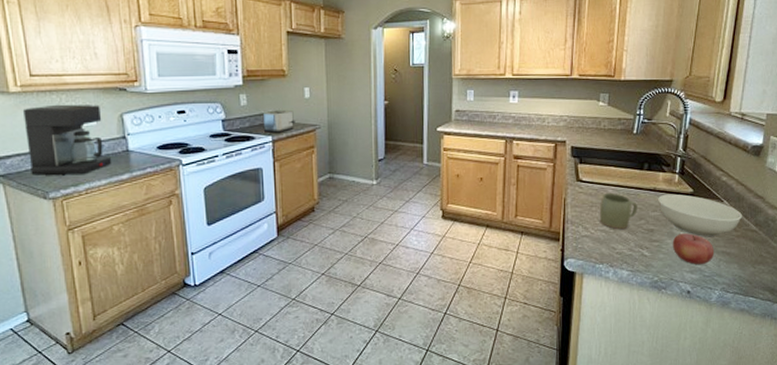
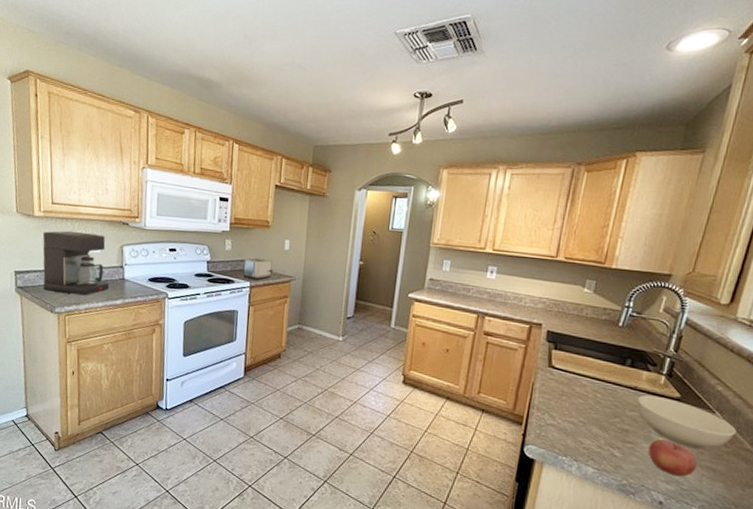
mug: present [599,193,637,229] -> none [568,384,614,424]

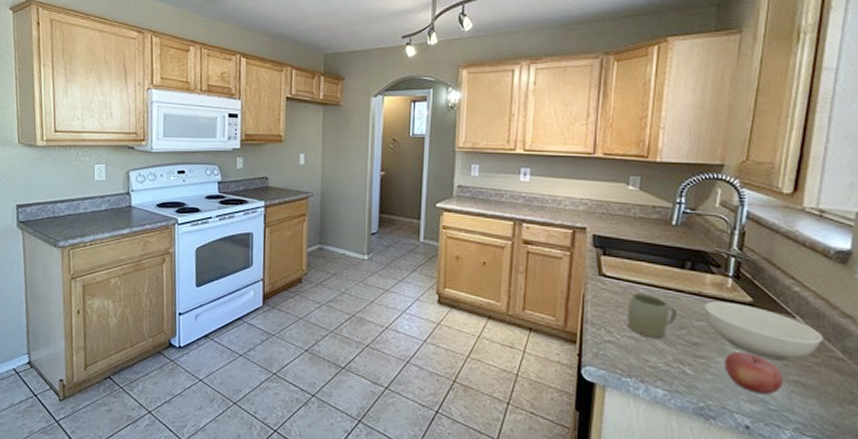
coffee maker: present [42,230,110,296] -> none [45,159,116,227]
toaster: present [242,257,273,281] -> none [256,175,289,199]
mug: none [568,384,614,424] -> present [627,293,677,338]

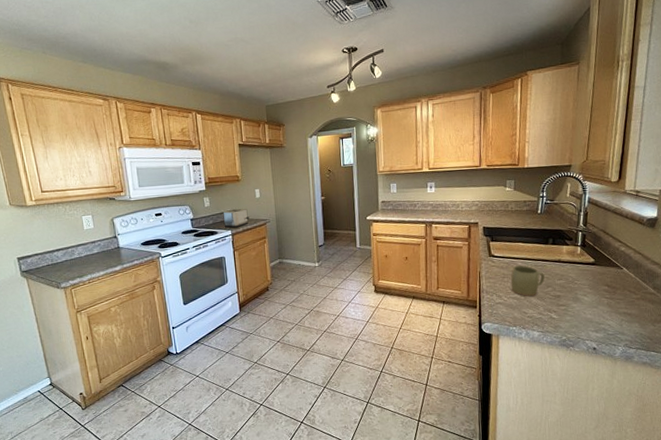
toaster: none [256,175,289,199] -> present [222,208,250,229]
bowl: present [705,301,823,360] -> none [563,264,641,300]
fruit: present [724,352,784,395] -> none [577,297,617,325]

